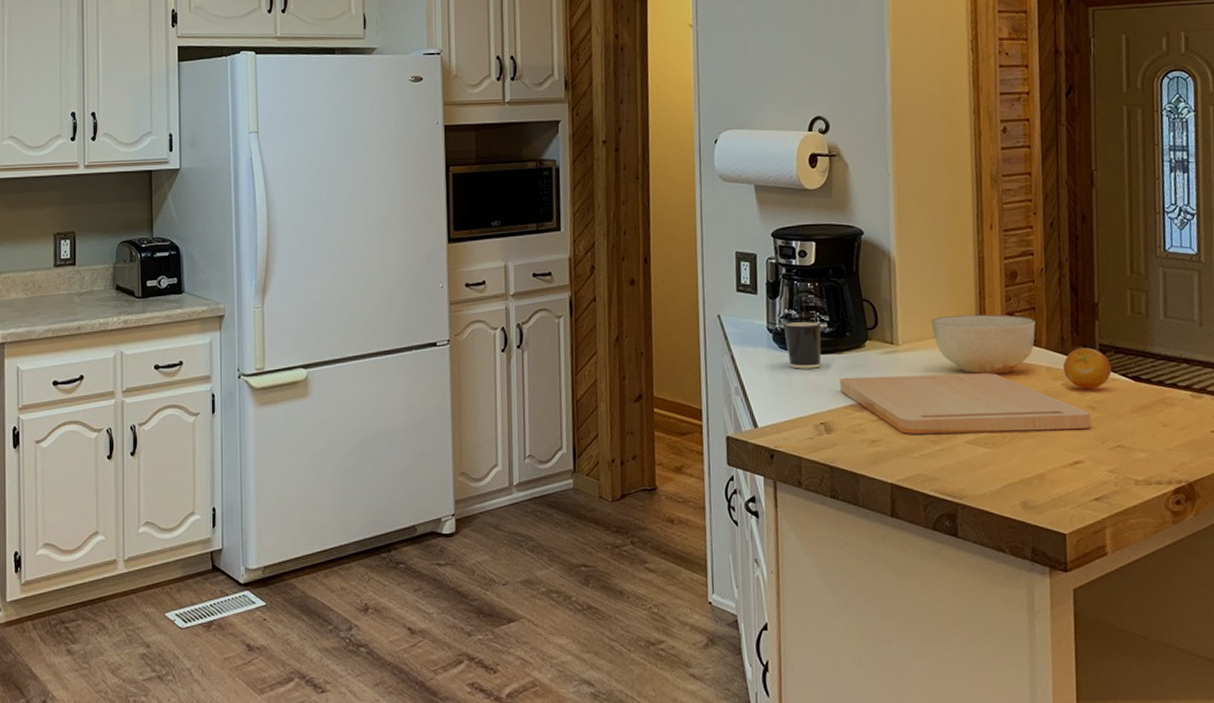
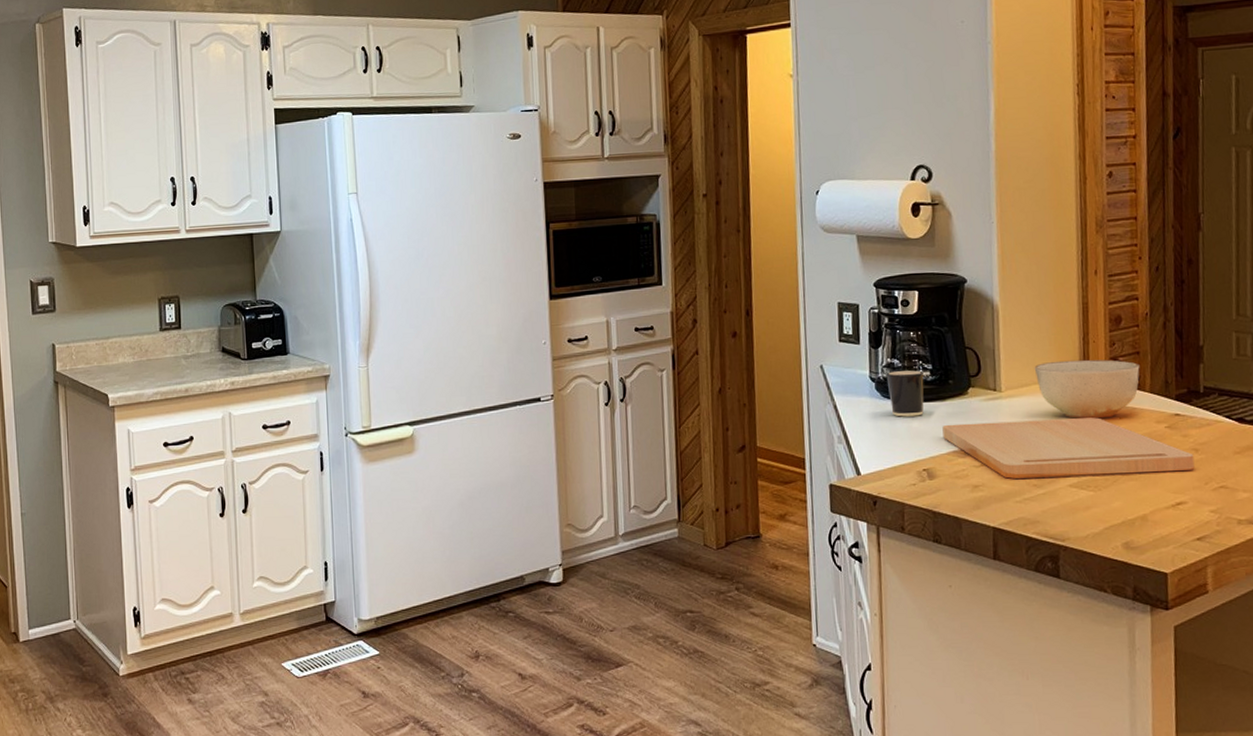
fruit: present [1063,347,1112,390] -> none [1167,390,1217,432]

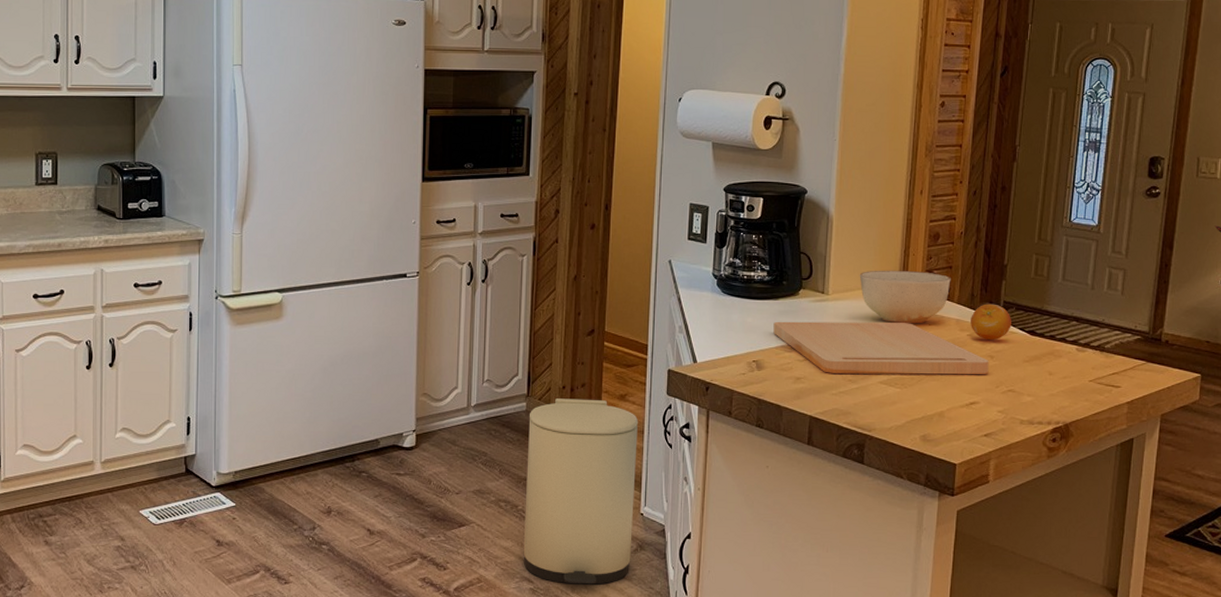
pedal bin: none [682,521,807,726] -> present [523,398,639,585]
mug: present [886,370,924,417] -> none [727,270,761,312]
fruit: none [1167,390,1217,432] -> present [971,304,1012,341]

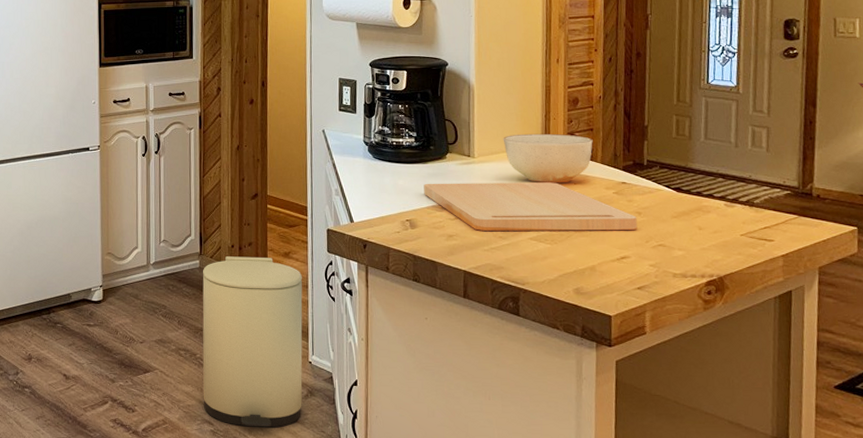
fruit: present [971,304,1012,341] -> none [615,163,658,198]

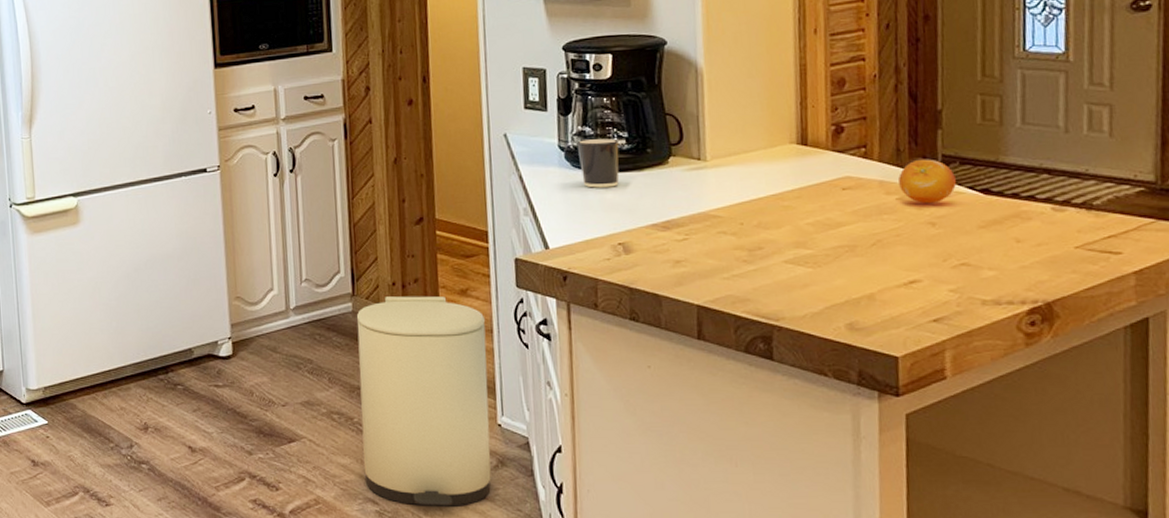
mug: none [377,137,410,175] -> present [576,138,620,188]
cutting board: present [423,182,638,231] -> none [639,188,931,254]
bowl: present [503,133,593,184] -> none [743,125,867,190]
fruit: none [615,163,658,198] -> present [898,159,957,204]

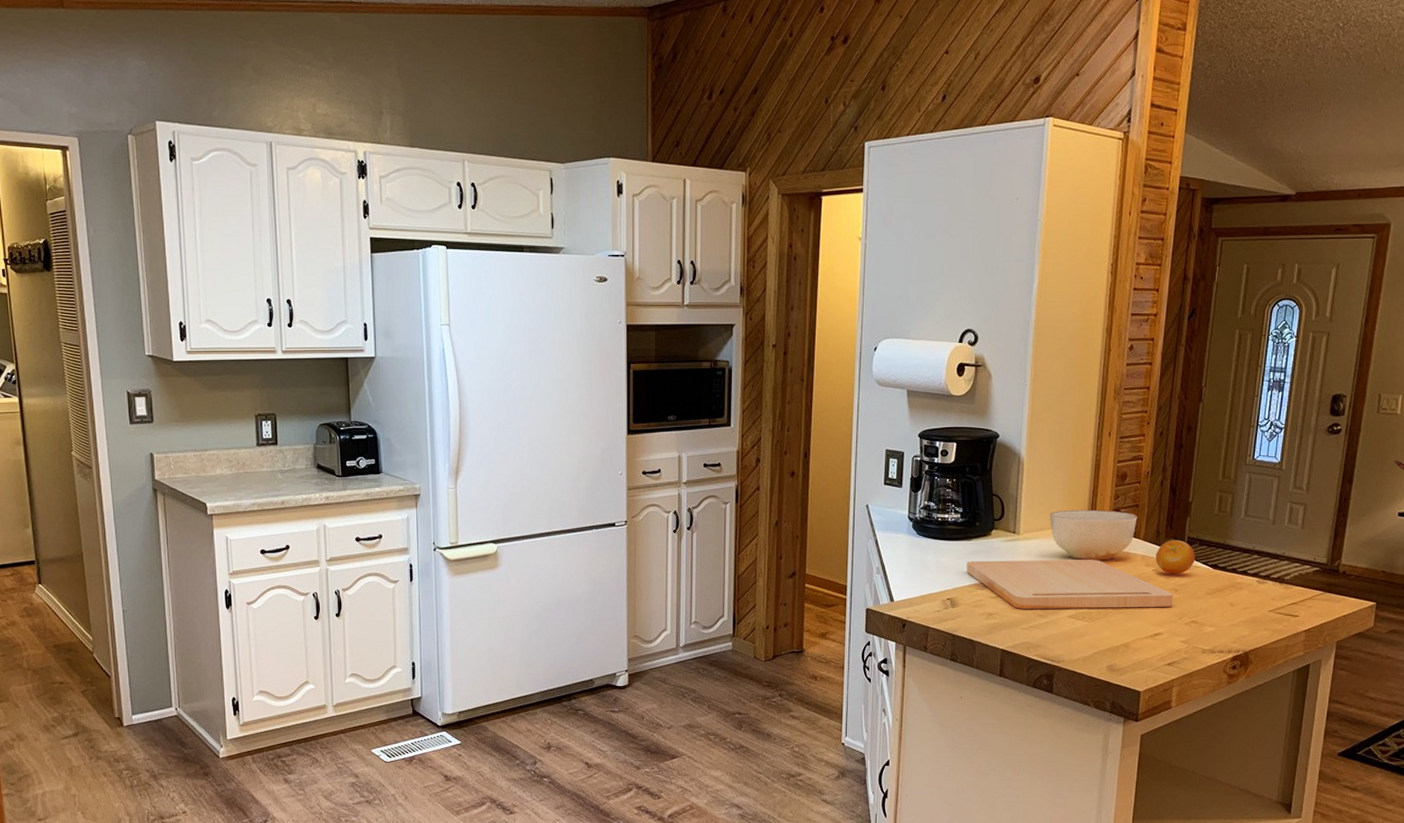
pedal bin: present [356,296,491,506] -> none [732,638,839,809]
mug: present [576,138,620,188] -> none [922,513,955,553]
cutting board: none [639,188,931,254] -> present [967,560,1173,609]
bowl: none [743,125,867,190] -> present [1049,509,1138,561]

